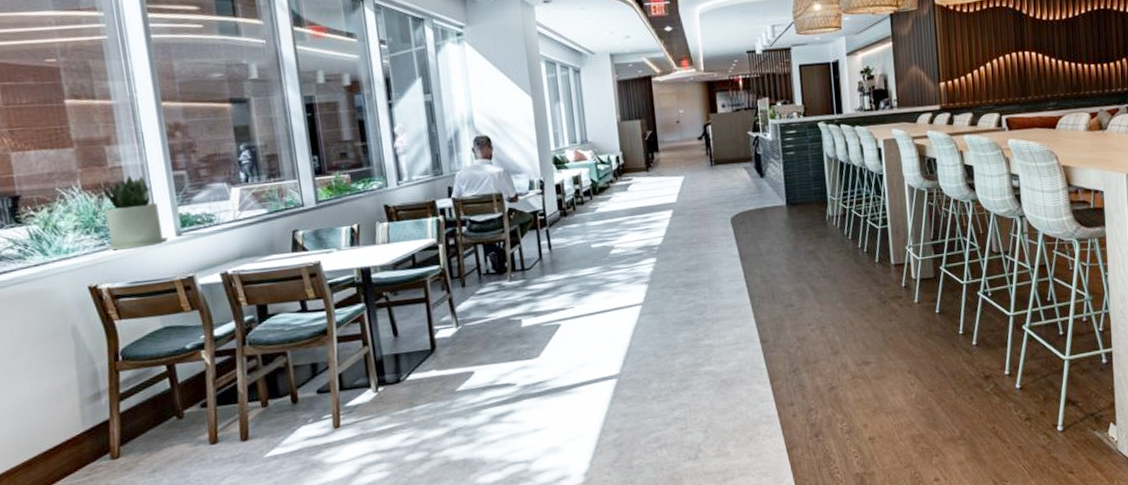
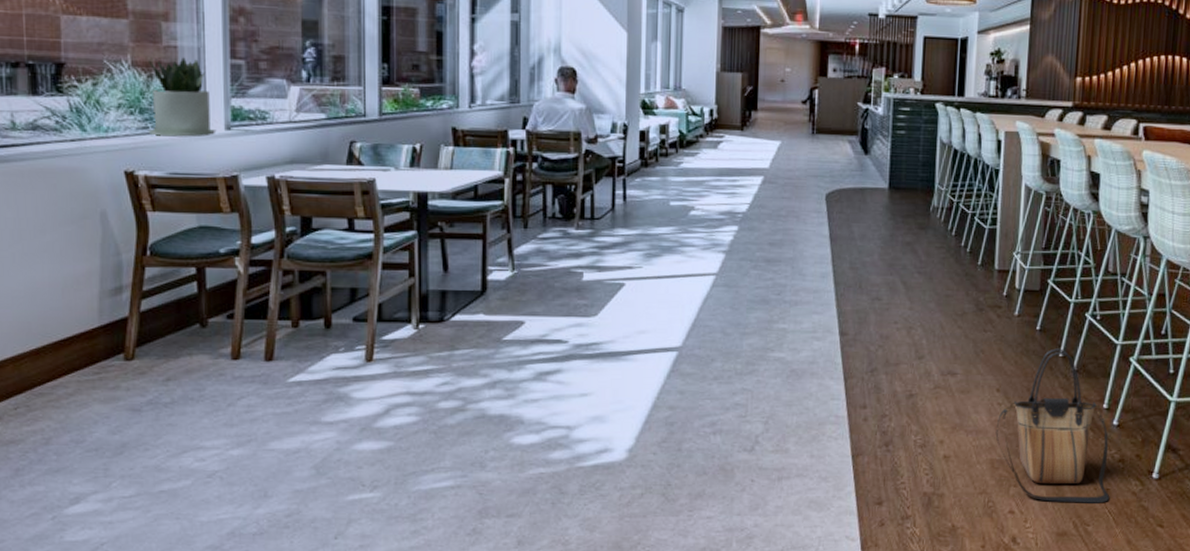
tote bag: none [912,326,1022,466] -> present [995,348,1109,503]

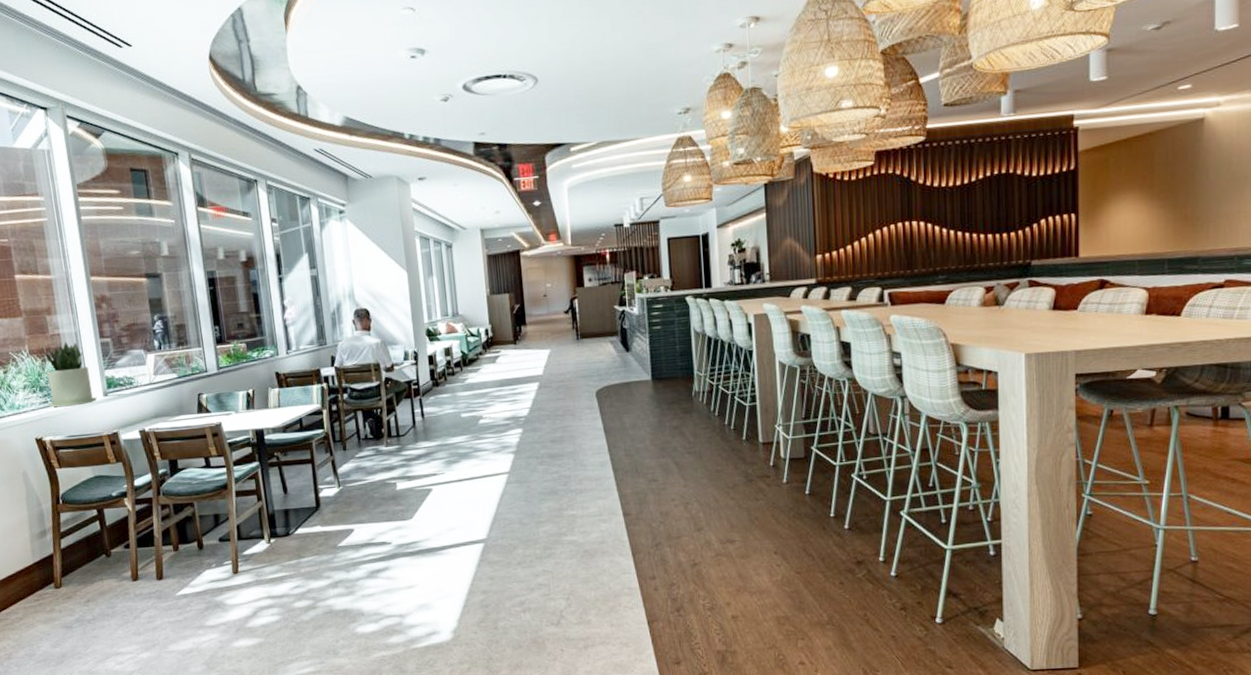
tote bag: present [995,348,1109,503] -> none [778,509,895,652]

